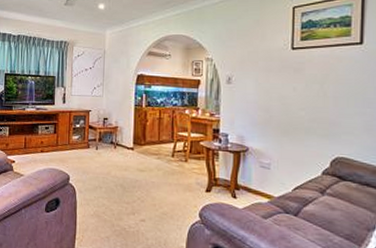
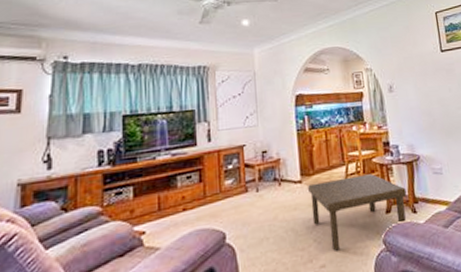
coffee table: none [138,152,229,212] -> present [308,174,407,251]

